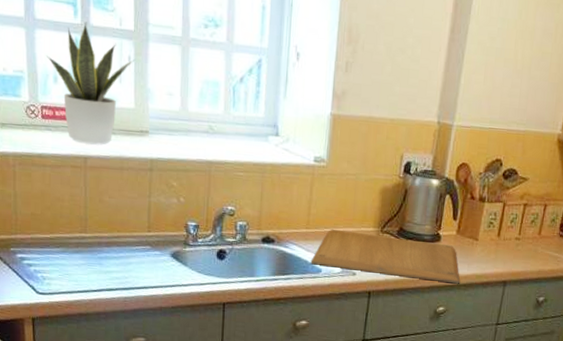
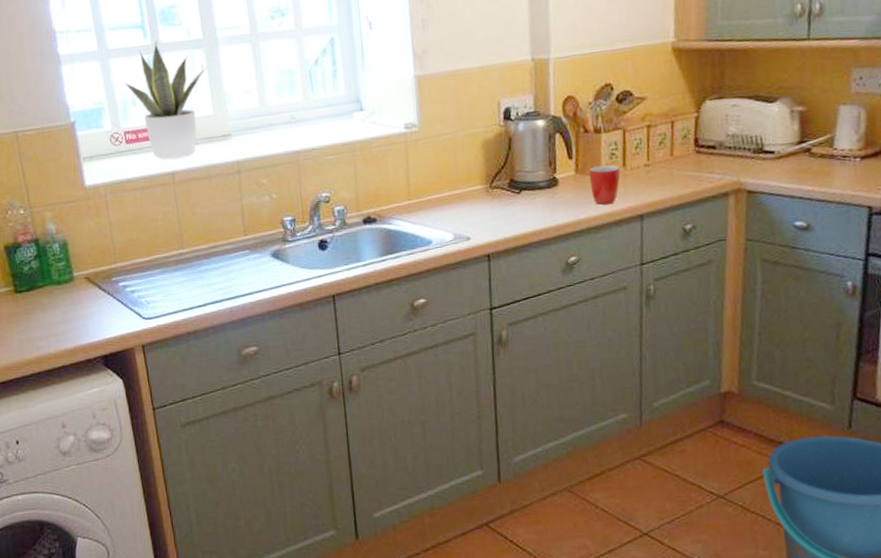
chopping board: present [311,229,460,284] -> none [418,187,589,237]
mug: none [467,231,495,266] -> present [588,165,621,205]

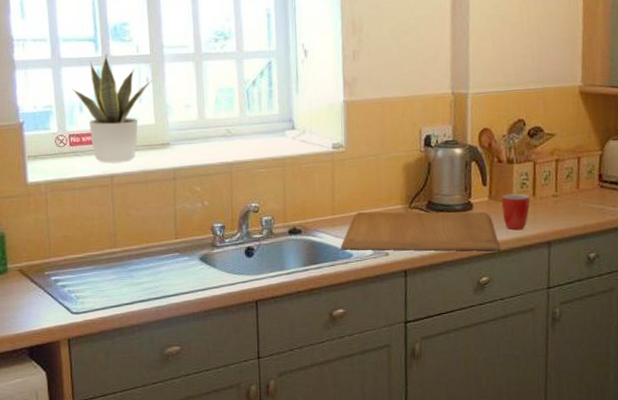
chopping board: none [418,187,589,237] -> present [340,211,500,251]

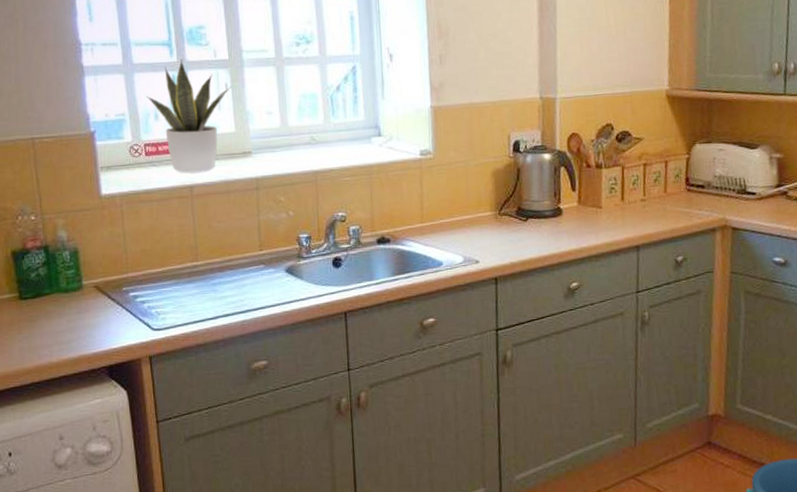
chopping board: present [340,211,500,251] -> none [430,217,590,259]
mug: present [501,193,531,230] -> none [590,198,619,235]

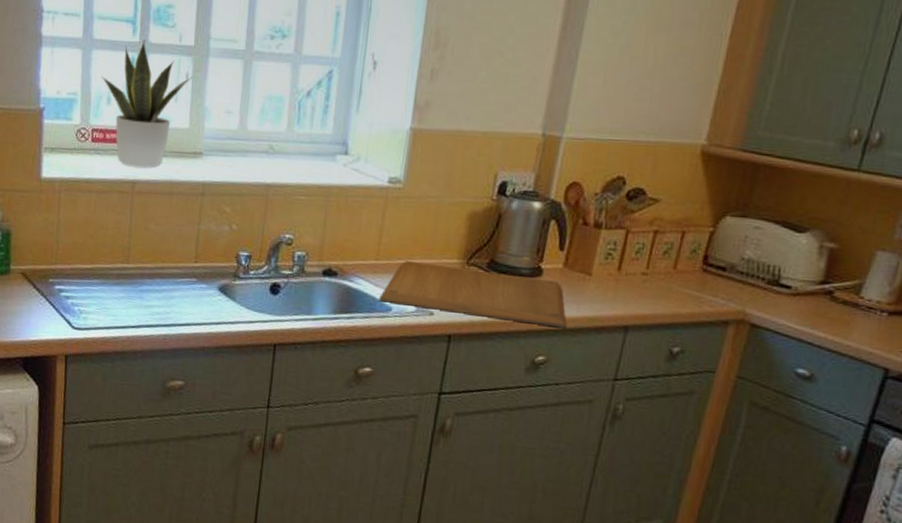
chopping board: none [430,217,590,259] -> present [379,260,566,329]

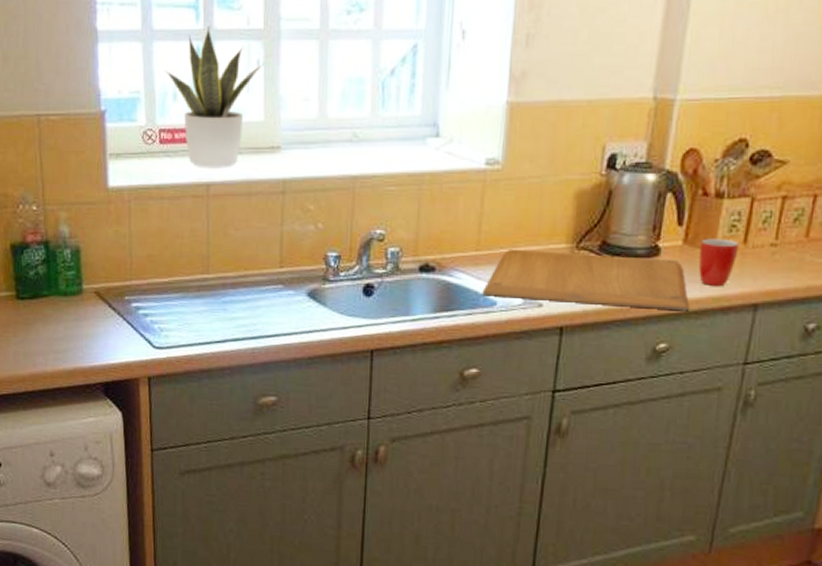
mug: none [576,263,614,307] -> present [698,238,739,286]

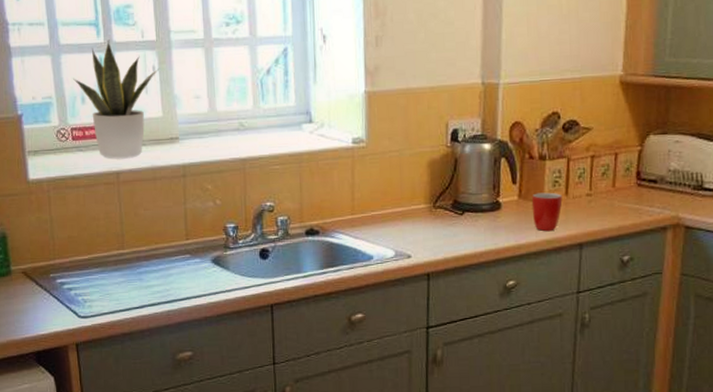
chopping board: present [482,248,689,311] -> none [360,211,528,254]

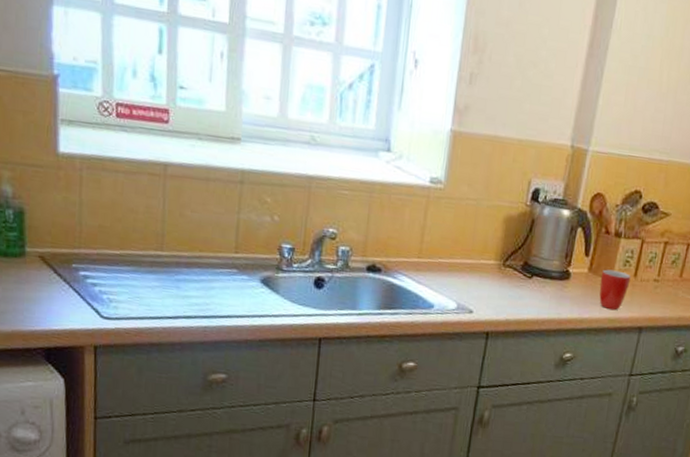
potted plant: present [73,40,159,160] -> none [125,10,228,152]

